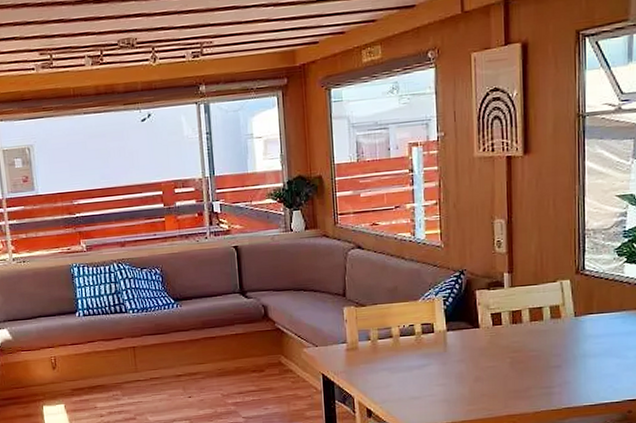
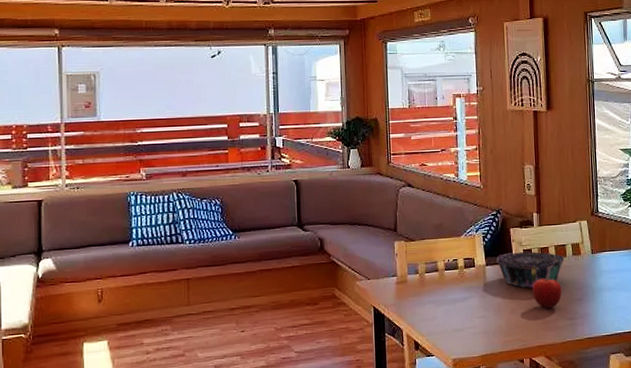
decorative bowl: none [459,315,541,355] -> present [496,251,565,288]
fruit: none [501,340,536,377] -> present [533,275,562,309]

